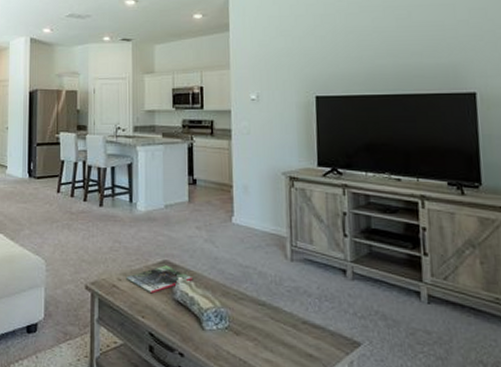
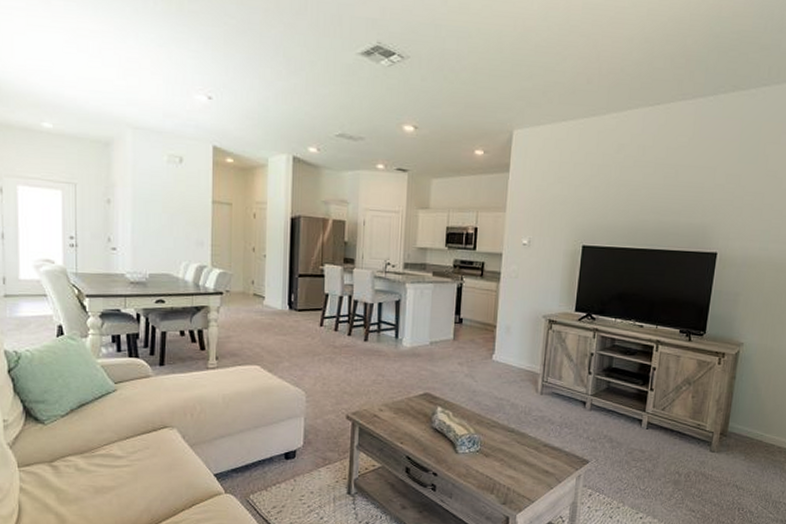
magazine: present [125,265,192,294] -> none [387,397,451,423]

